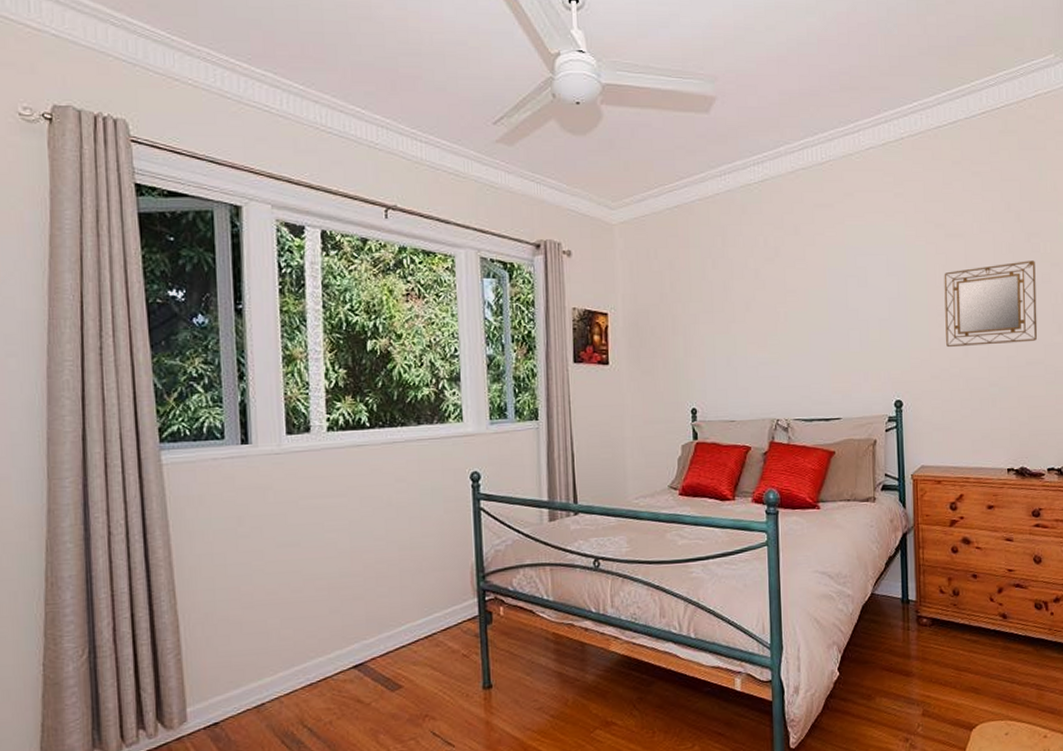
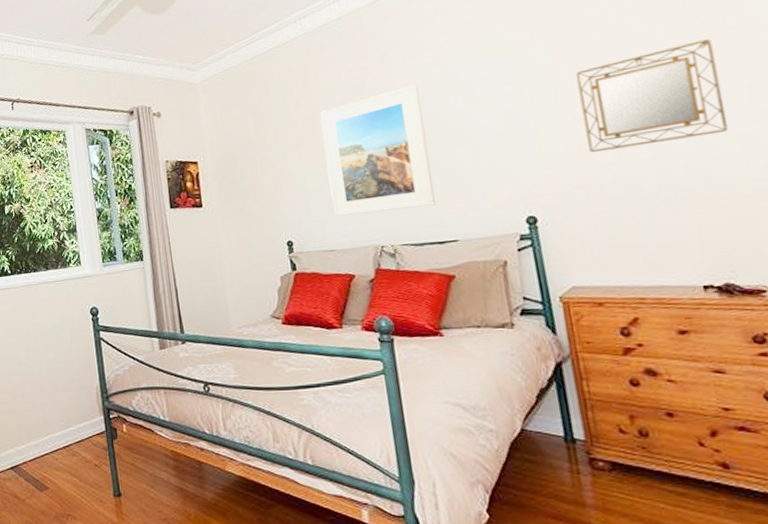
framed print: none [734,262,827,387] -> present [320,84,437,217]

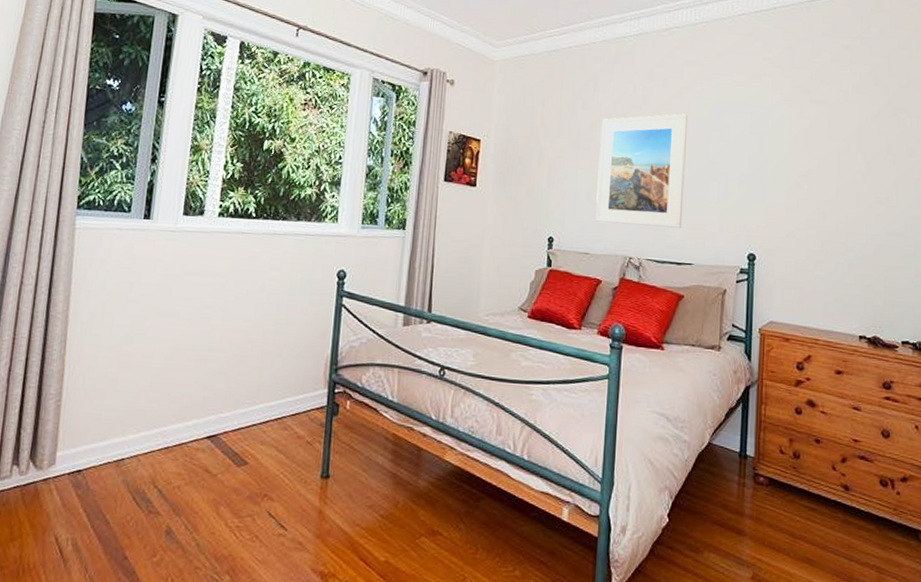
home mirror: present [575,39,728,153] -> none [804,133,901,213]

